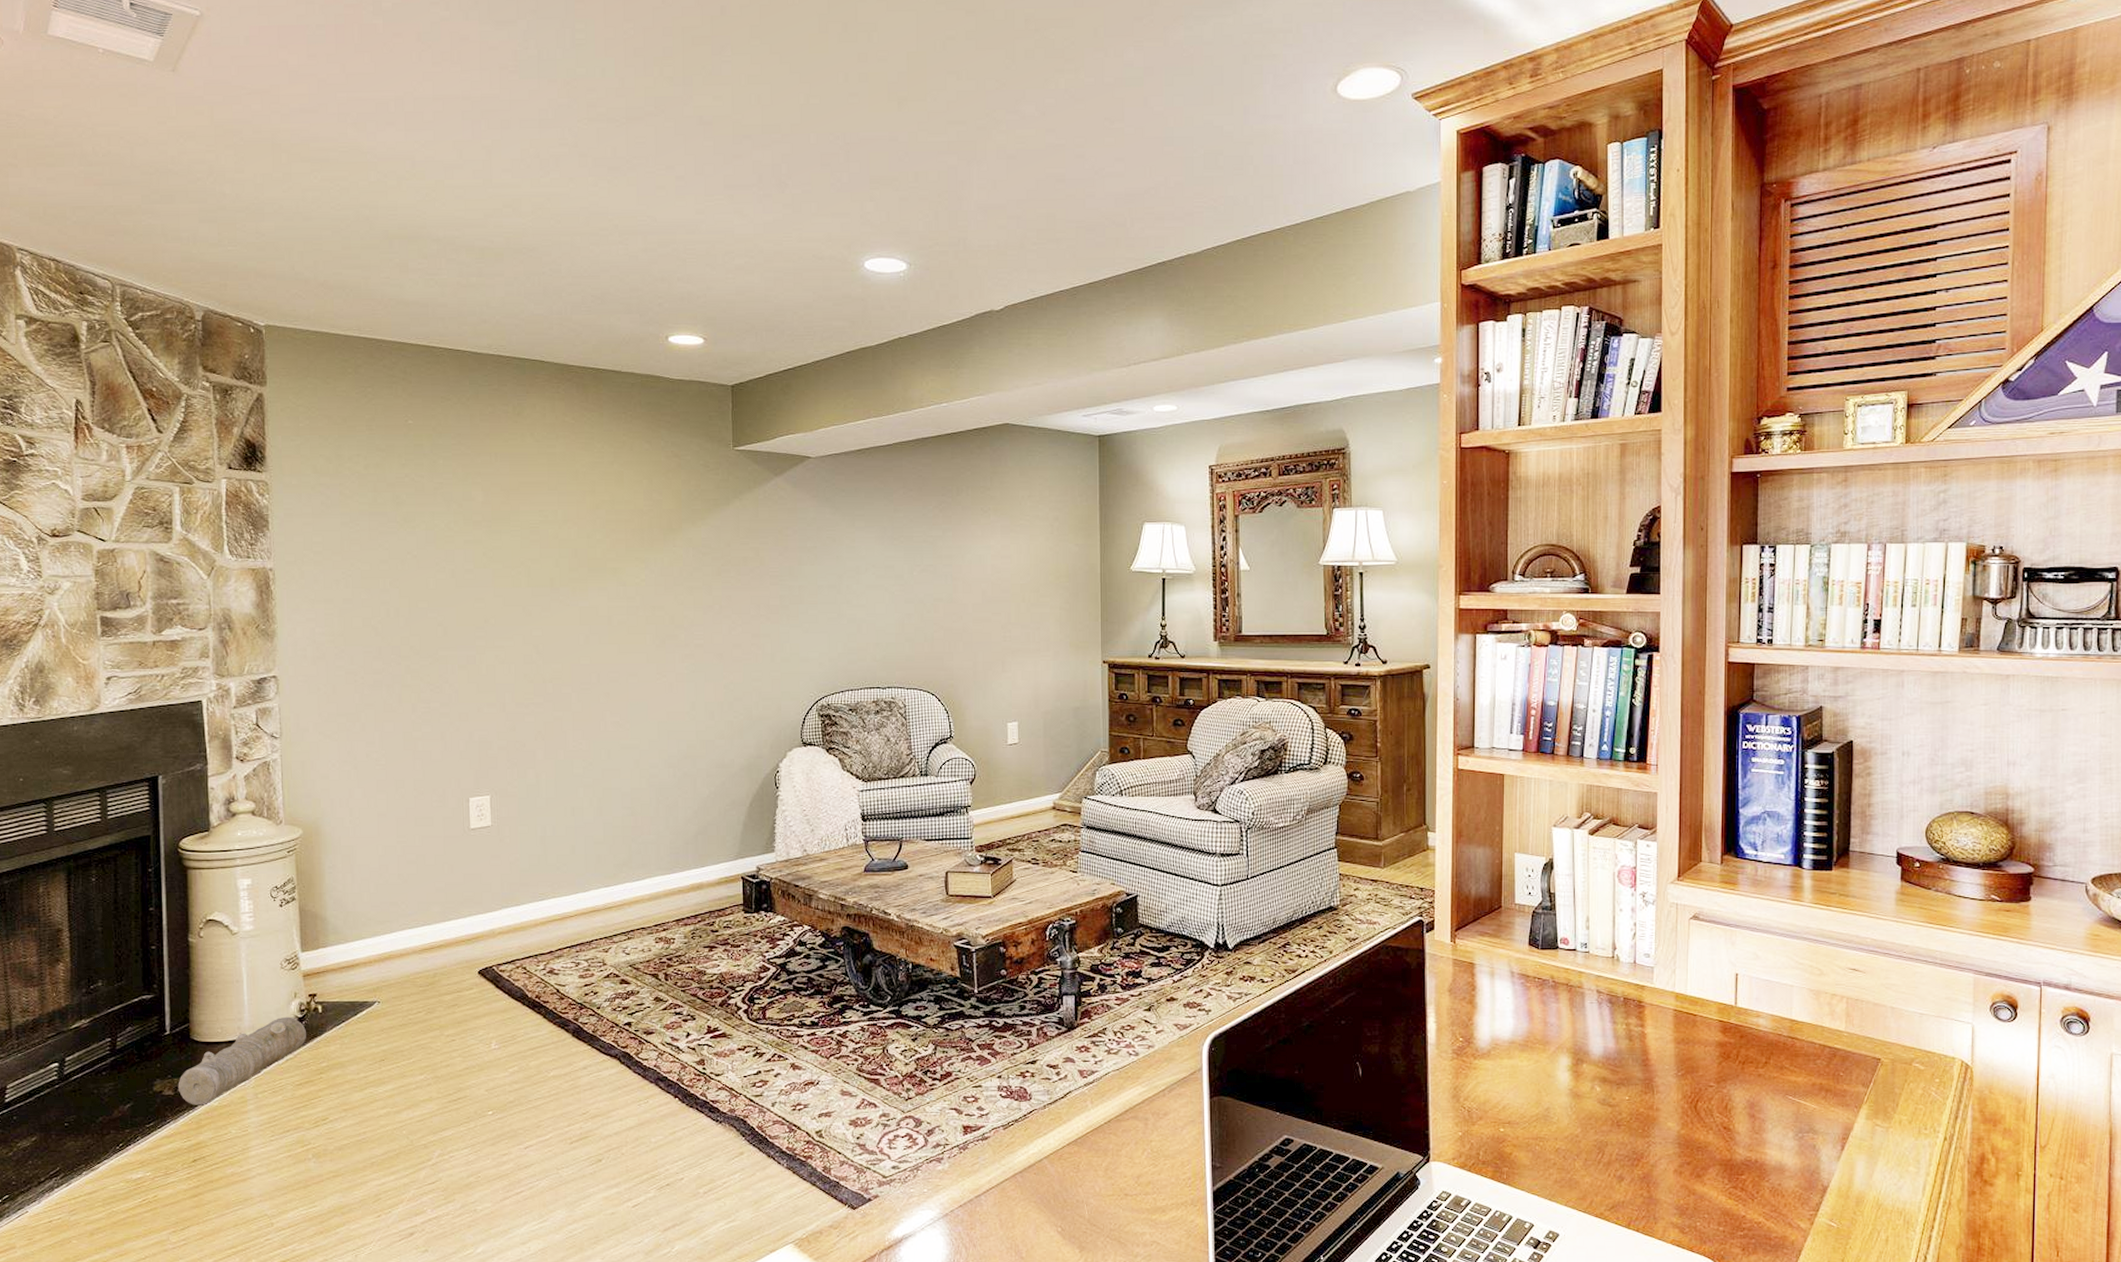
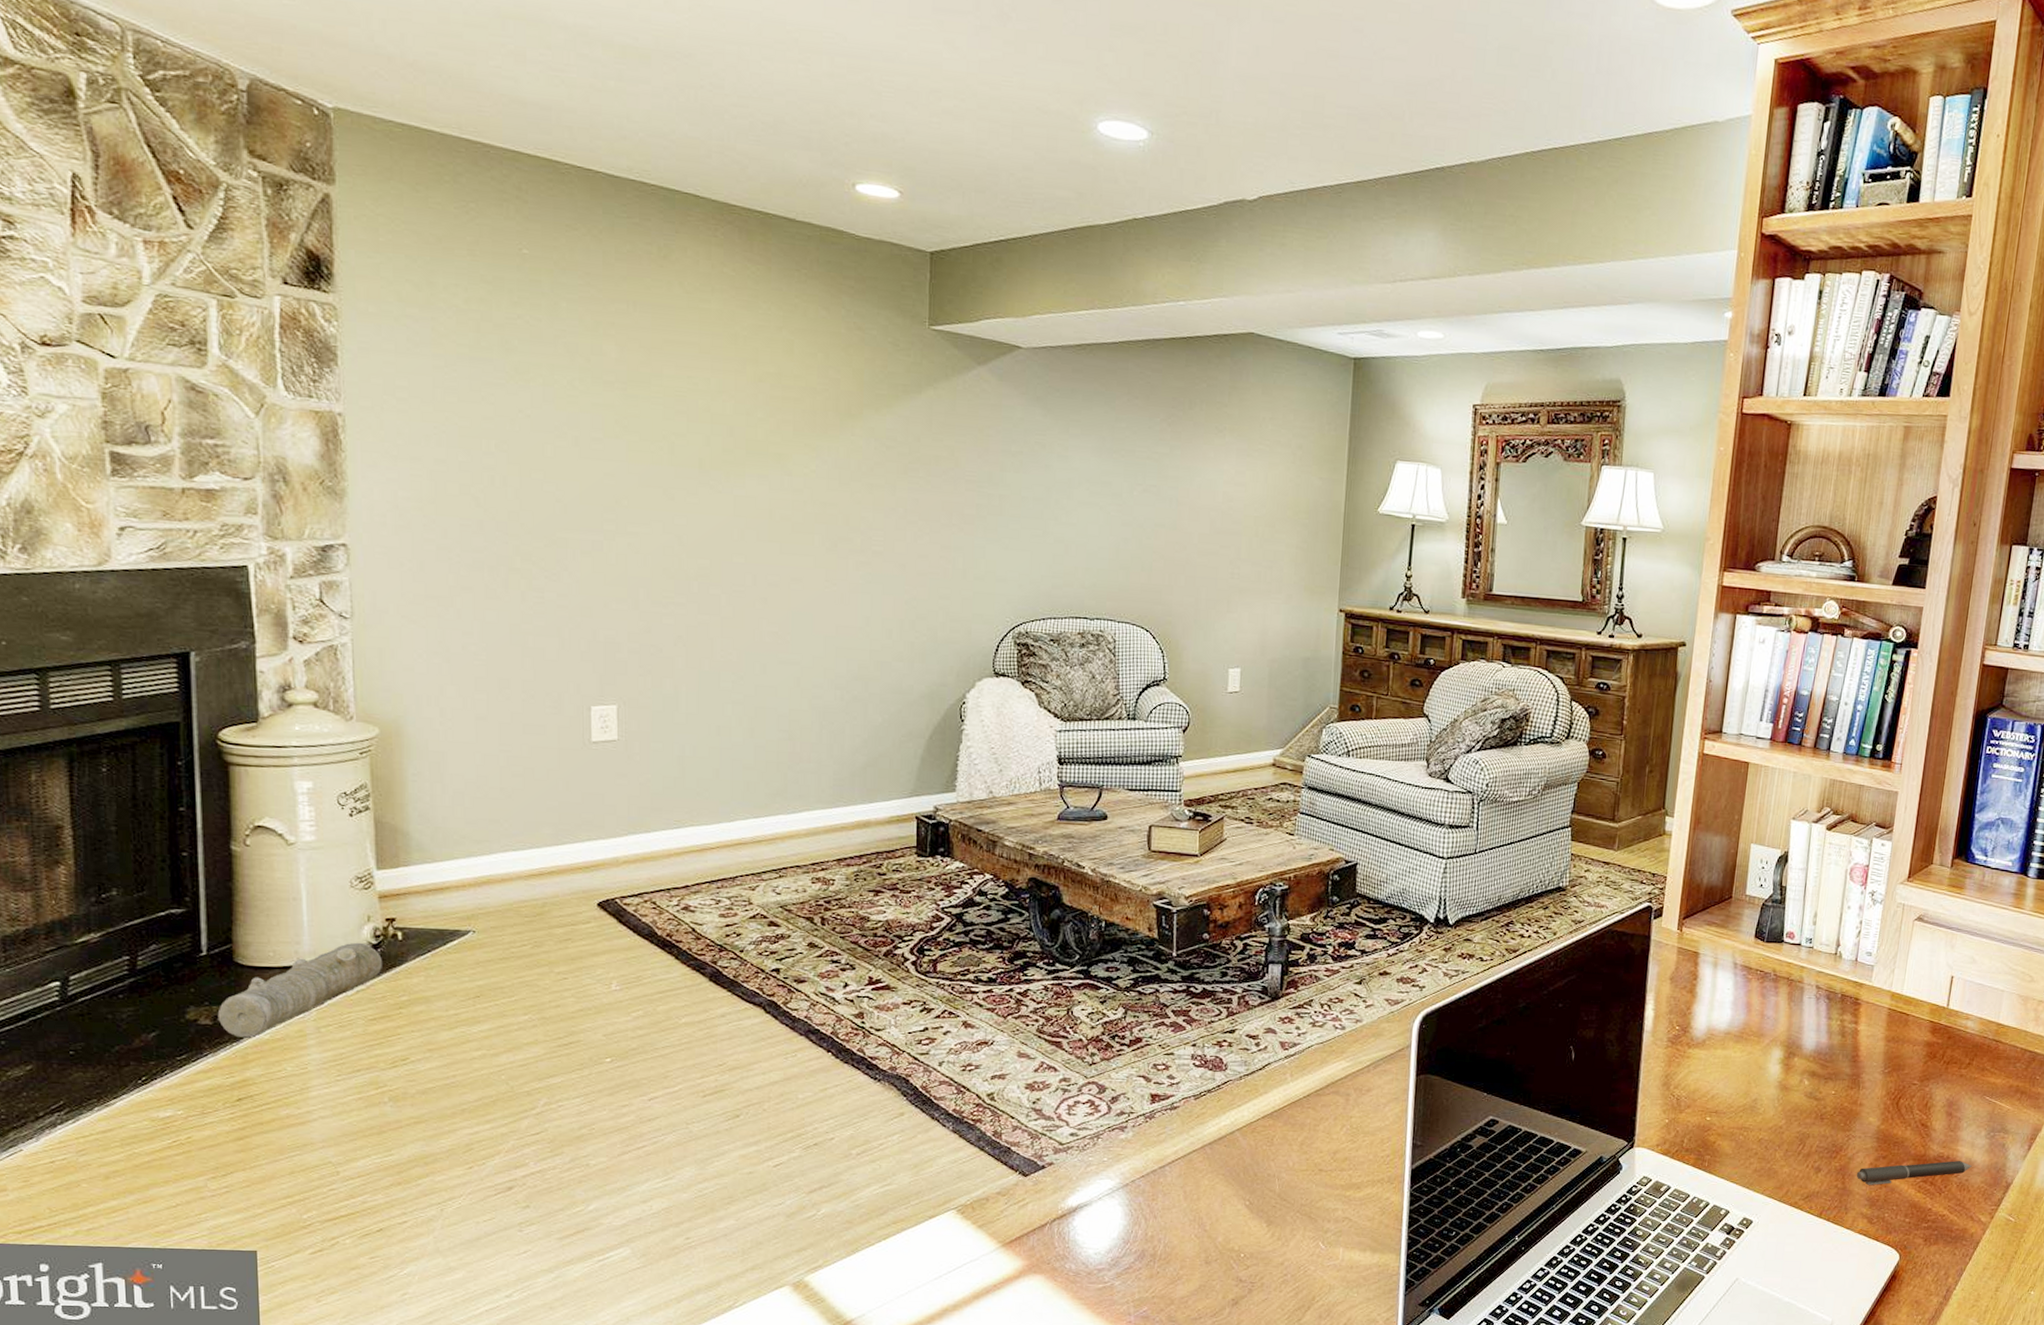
pen: none [1661,1165,1783,1193] -> present [1856,1161,1972,1185]

